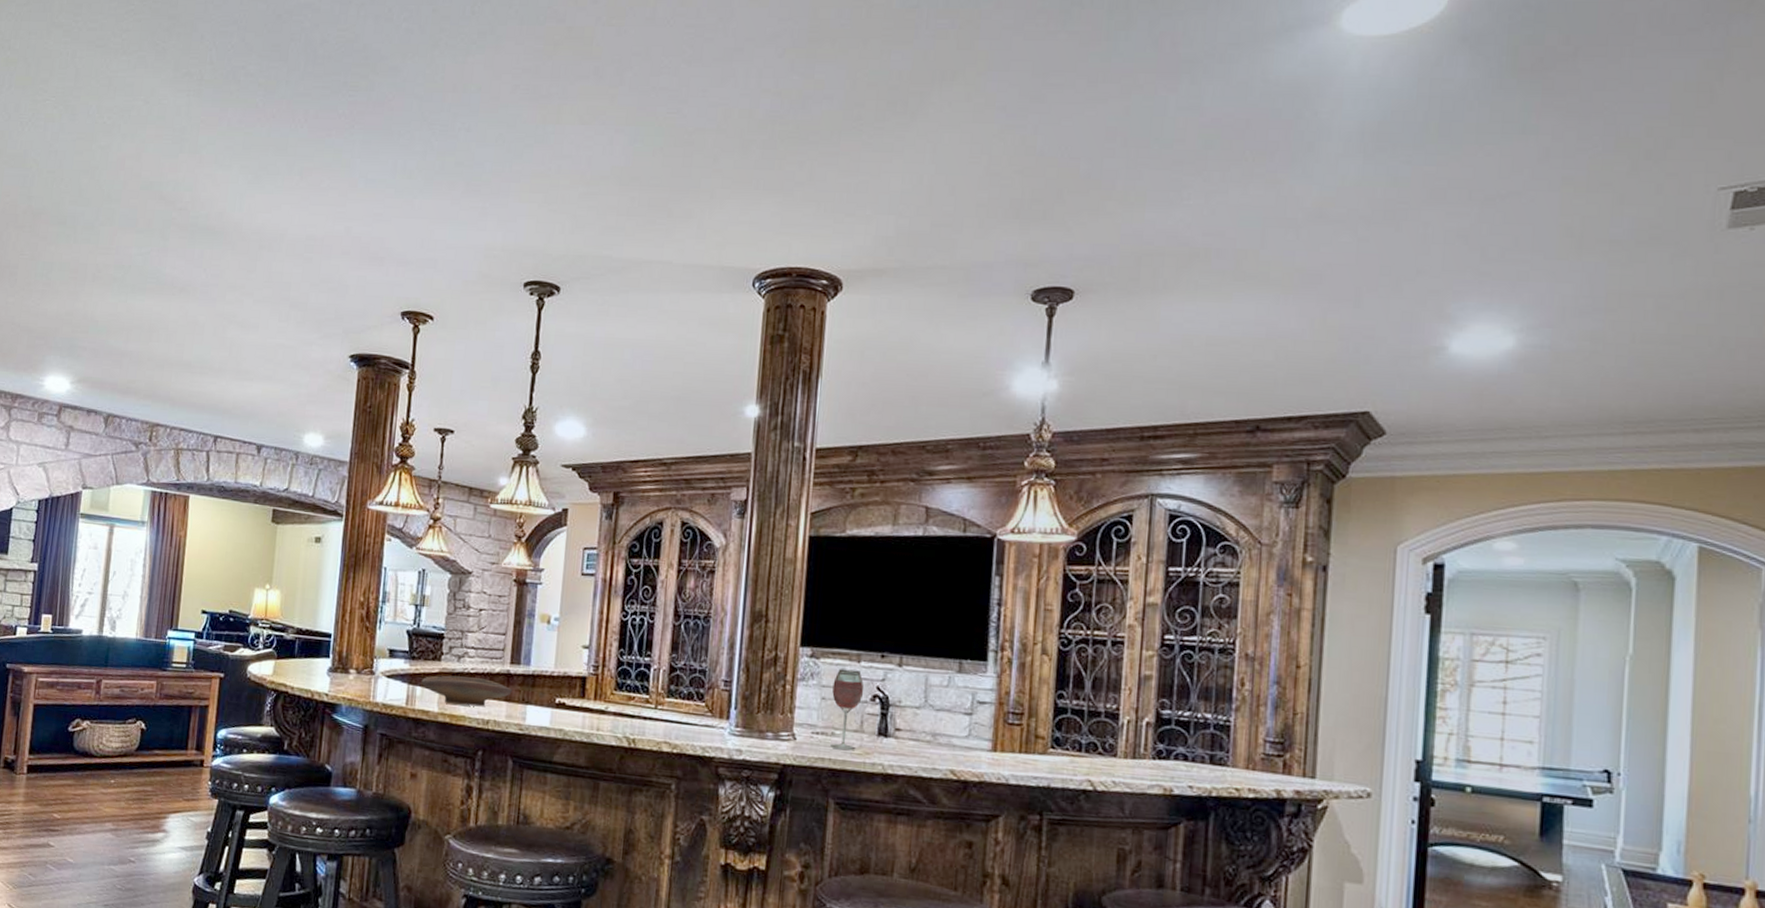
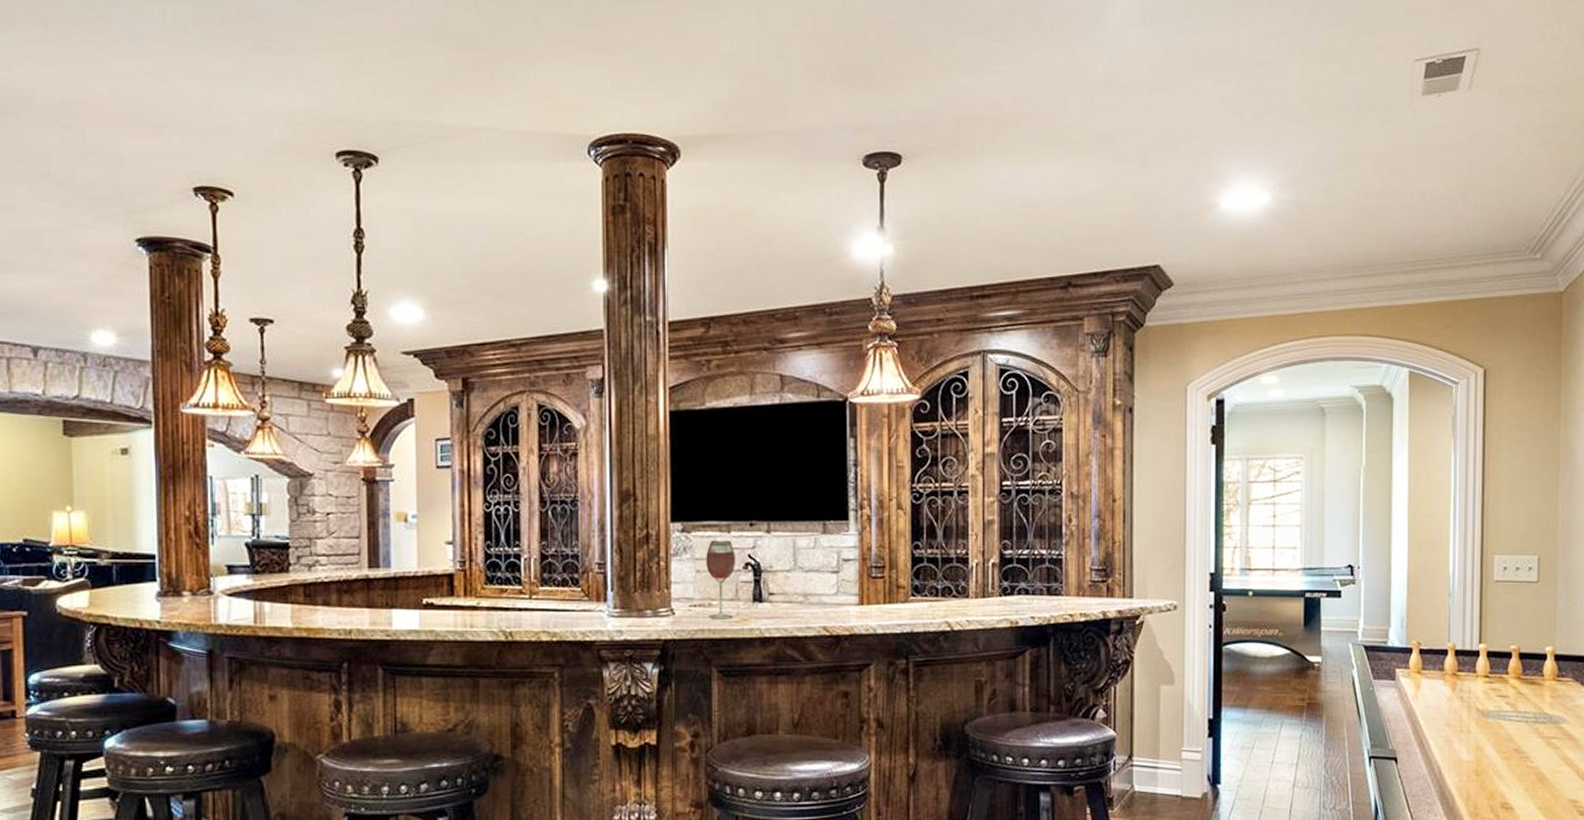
decorative bowl: present [421,675,512,707] -> none [269,587,374,617]

